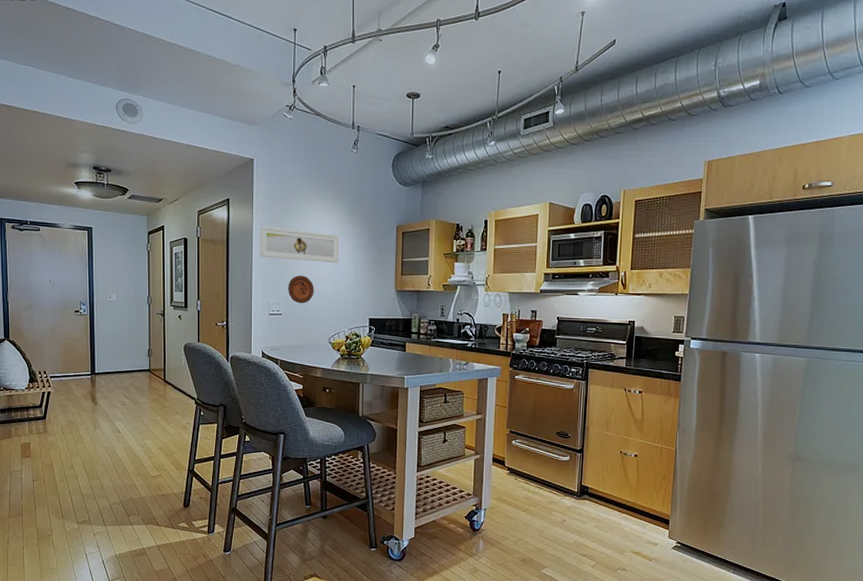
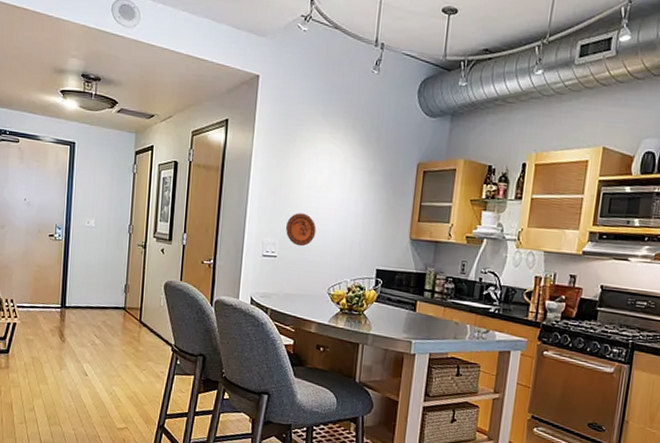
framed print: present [260,226,339,264] -> none [257,153,350,203]

